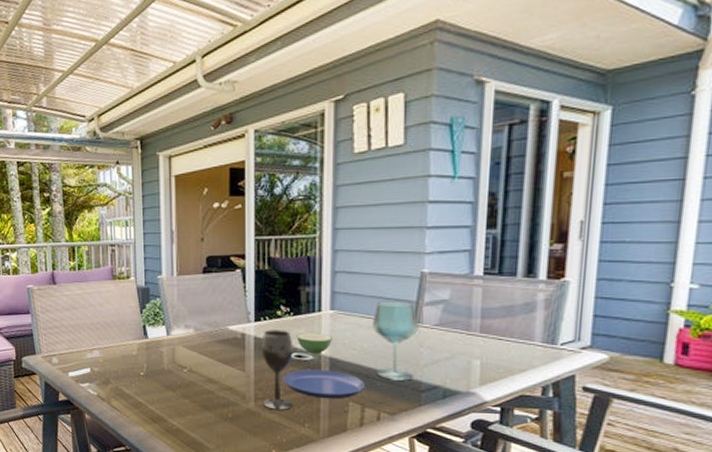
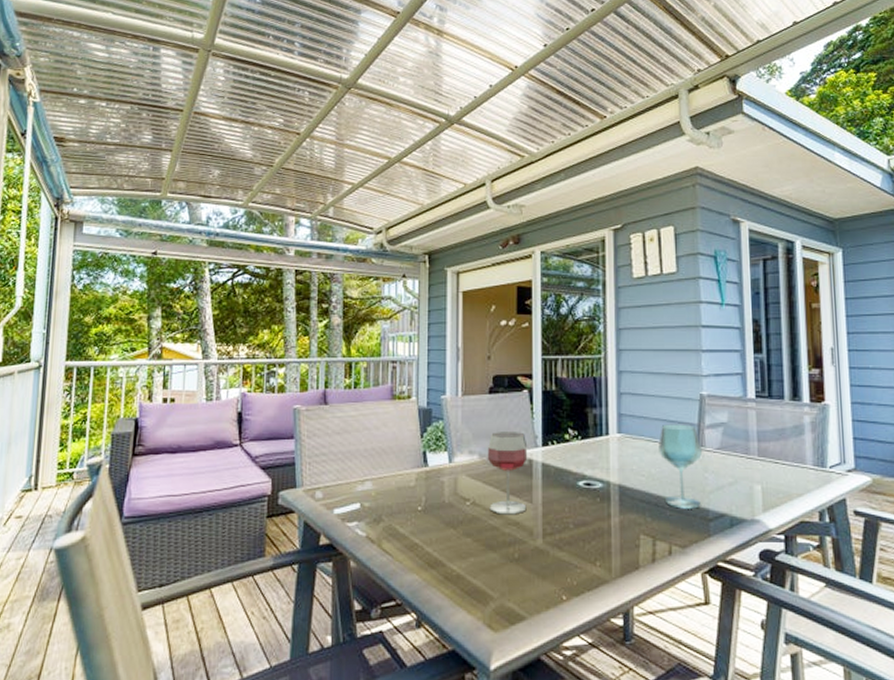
wineglass: none [202,308,241,381] -> present [487,432,528,515]
wine glass: present [261,330,293,410] -> none [549,455,583,547]
plate: present [283,369,365,399] -> none [572,498,655,532]
bowl: present [296,333,332,356] -> none [585,458,621,483]

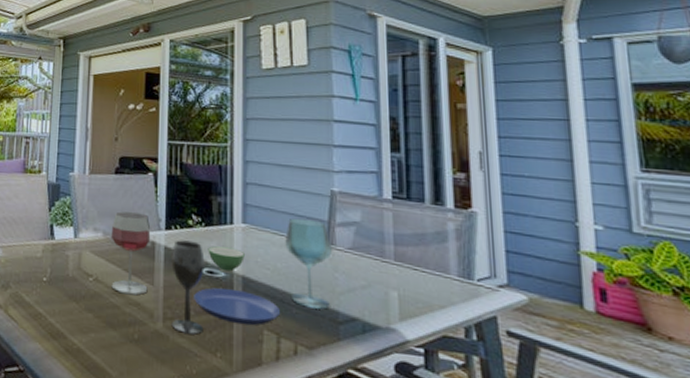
wine glass: none [549,455,583,547] -> present [171,240,205,335]
plate: none [572,498,655,532] -> present [194,287,280,326]
bowl: none [585,458,621,483] -> present [208,246,245,273]

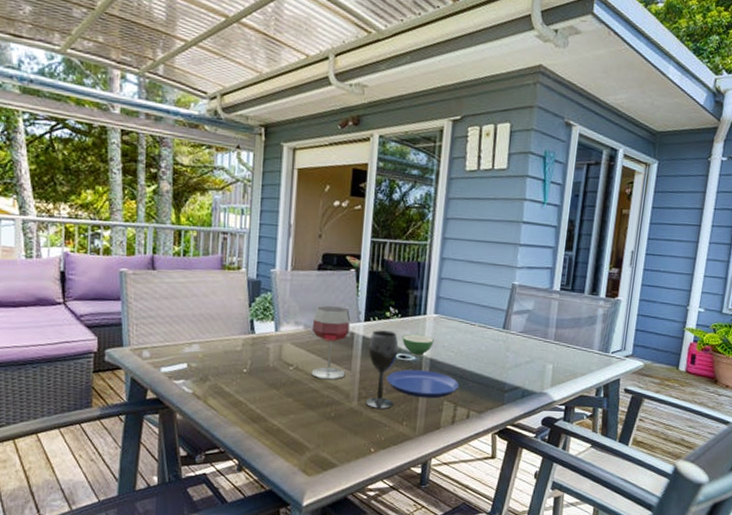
wine glass: present [285,218,333,310] -> none [469,308,508,382]

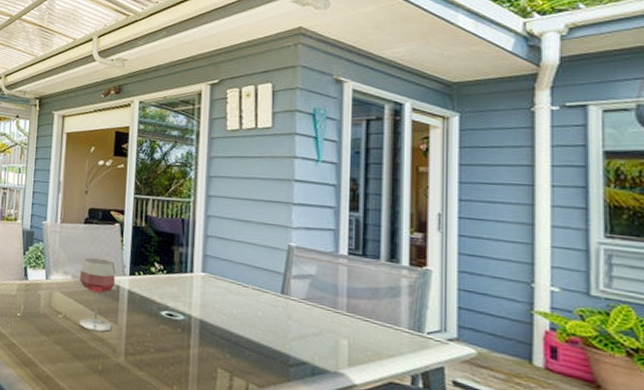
wine glass: present [365,330,399,409] -> none [132,285,165,369]
plate: present [386,369,459,399] -> none [154,328,234,364]
bowl: present [402,334,434,357] -> none [168,291,203,317]

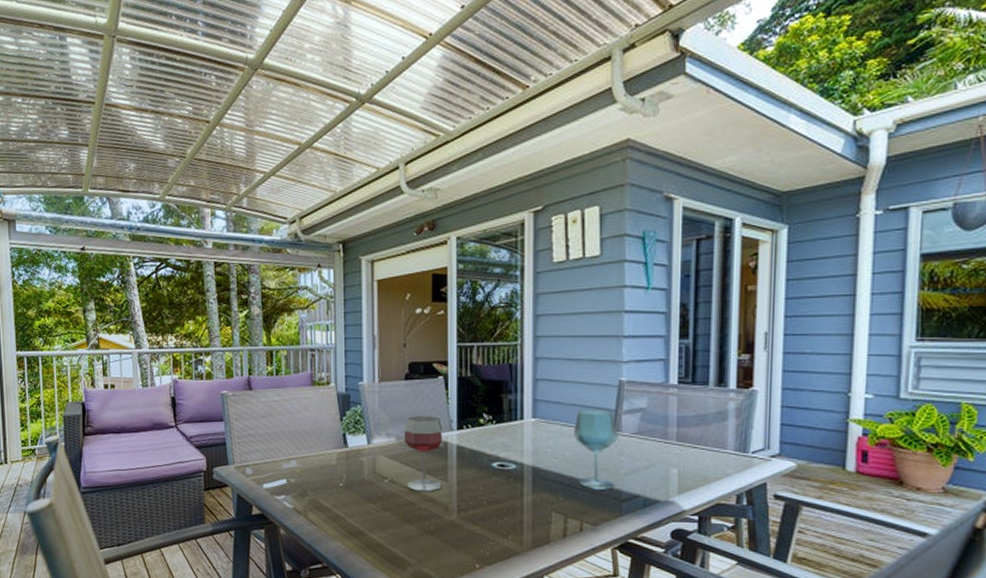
wine glass: none [242,269,288,353] -> present [574,409,619,490]

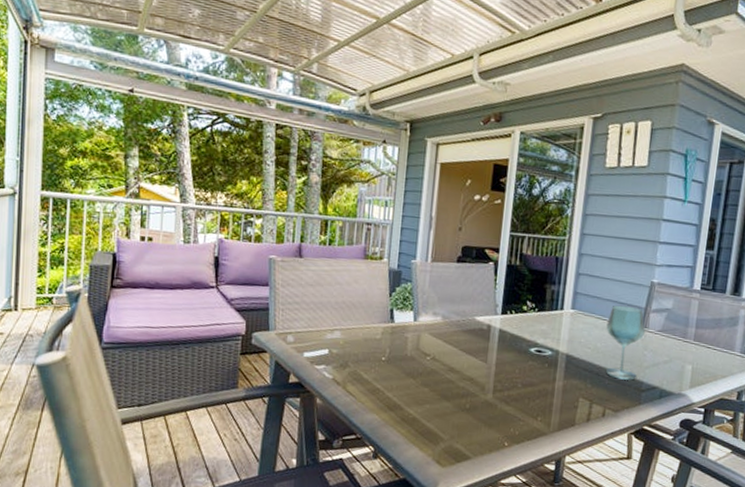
wineglass: present [403,416,443,492] -> none [447,297,488,372]

